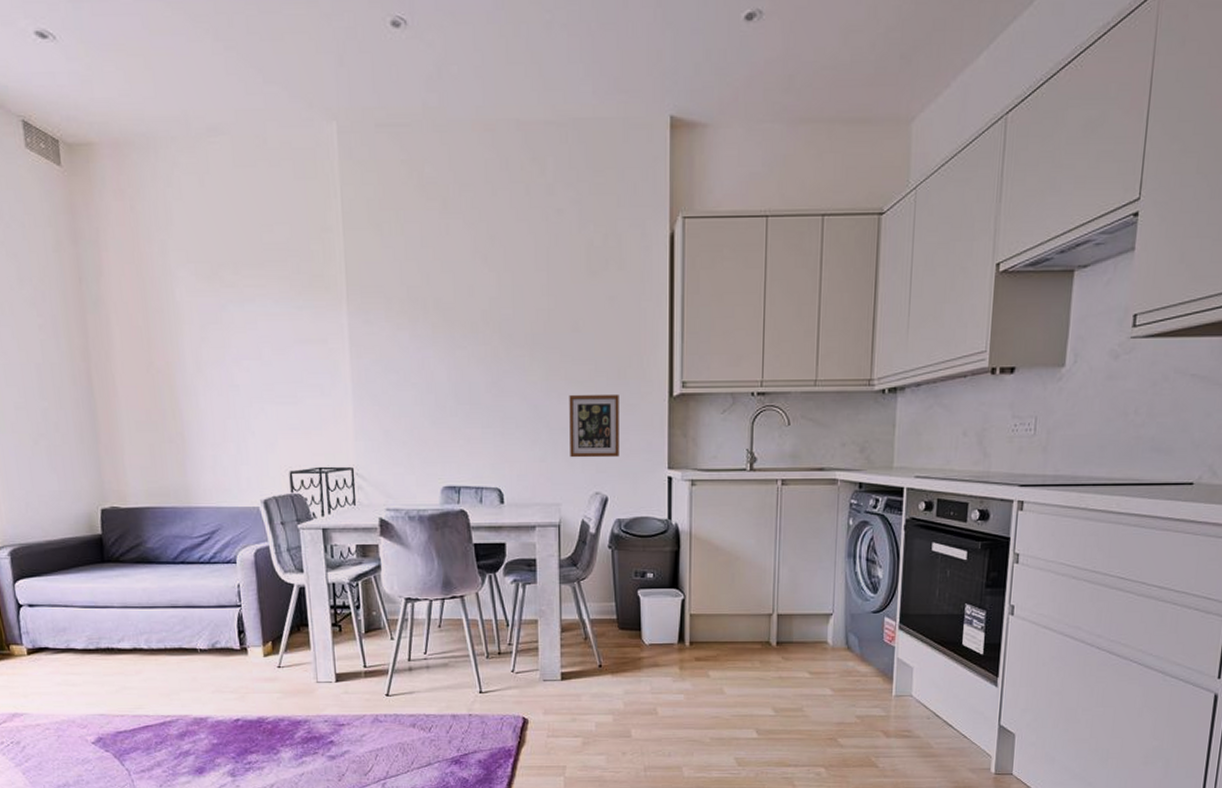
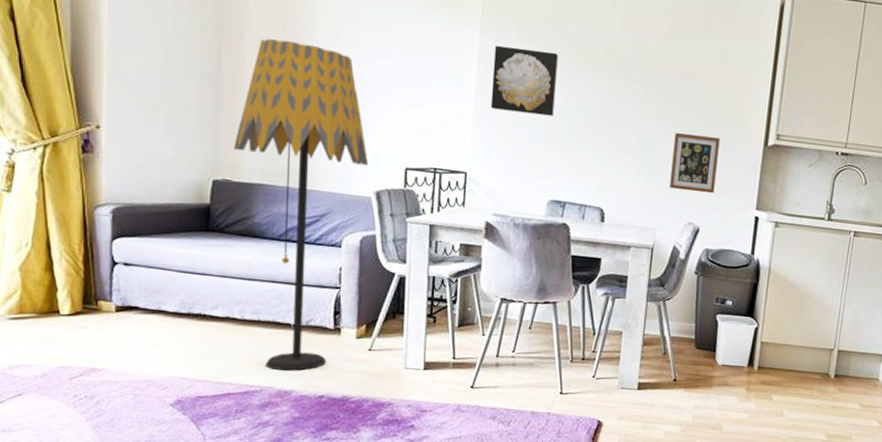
floor lamp: none [116,352,253,697] -> present [233,39,369,371]
wall art: none [365,325,436,396] -> present [490,45,558,116]

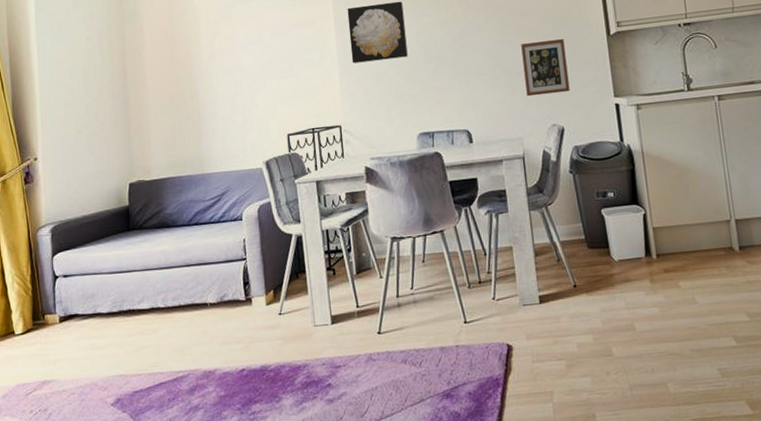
floor lamp: present [233,39,369,371] -> none [143,47,256,351]

